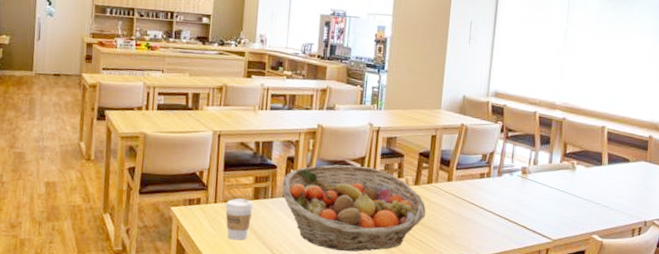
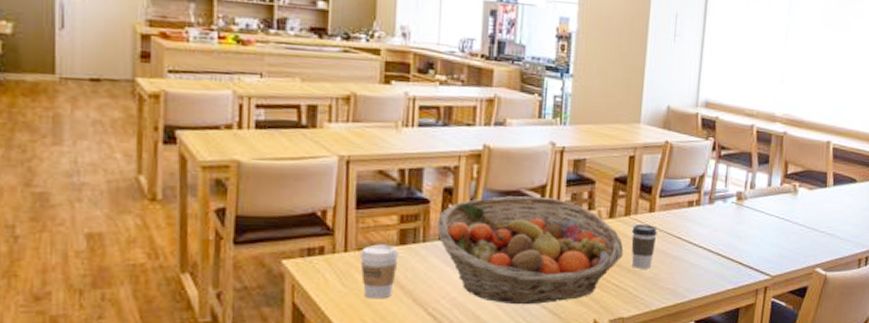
coffee cup: none [432,190,454,228] -> present [631,223,657,269]

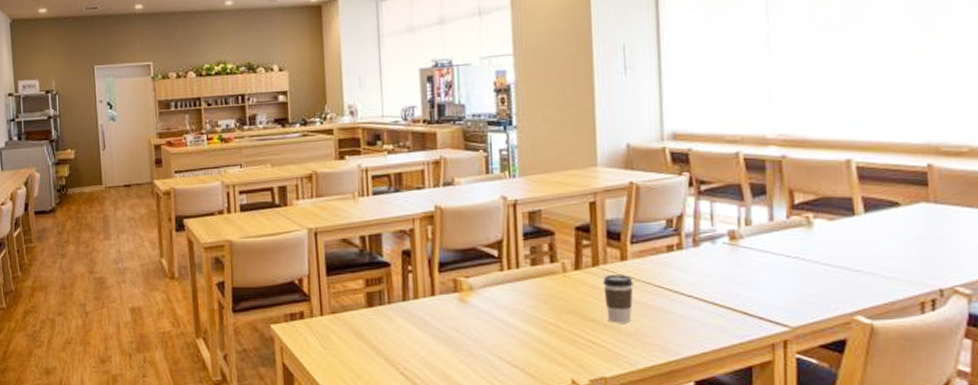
coffee cup: present [359,244,399,299] -> none [333,307,368,359]
fruit basket: present [437,196,624,305] -> none [399,252,597,364]

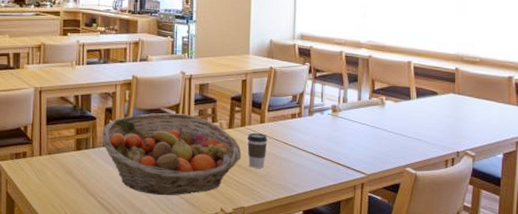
fruit basket: none [399,252,597,364] -> present [102,112,242,196]

